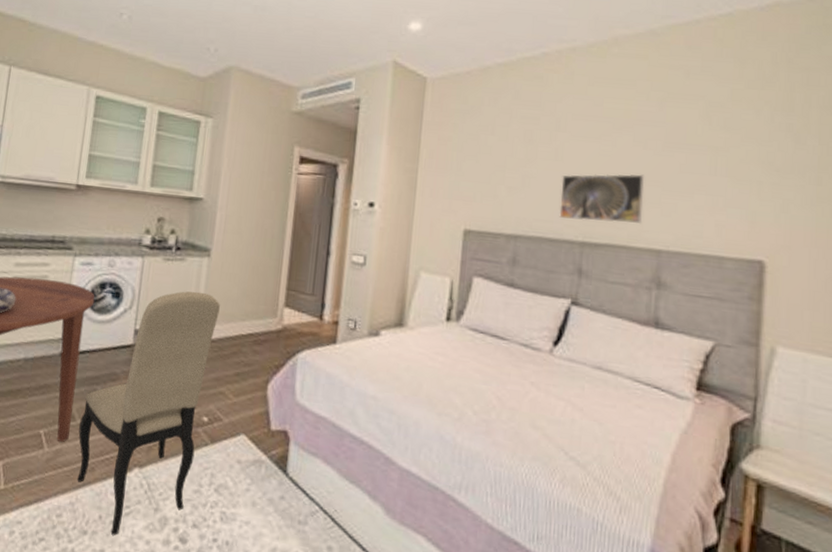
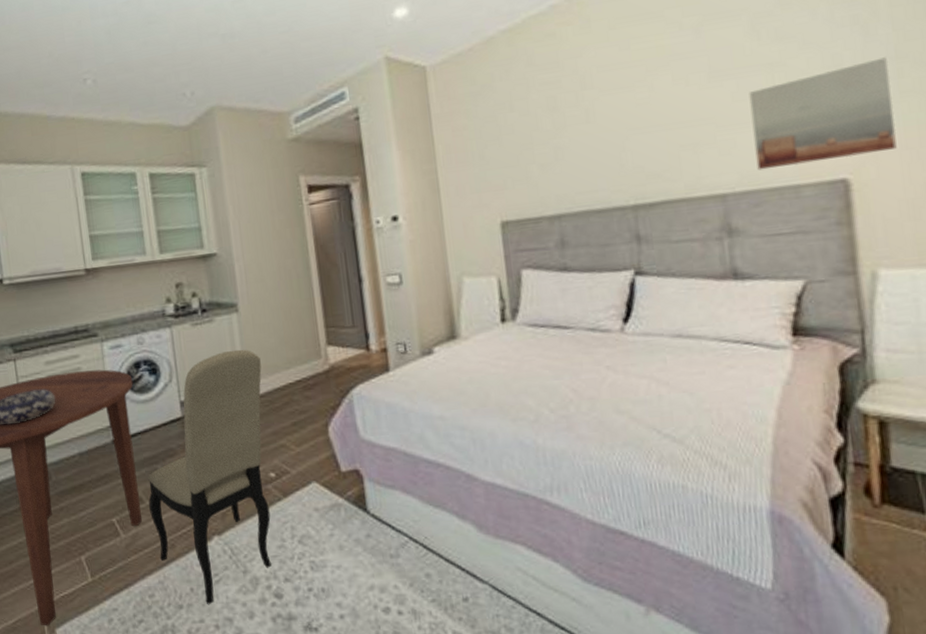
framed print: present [559,174,645,225] -> none [598,115,699,186]
wall art: none [691,164,810,245] -> present [749,57,897,171]

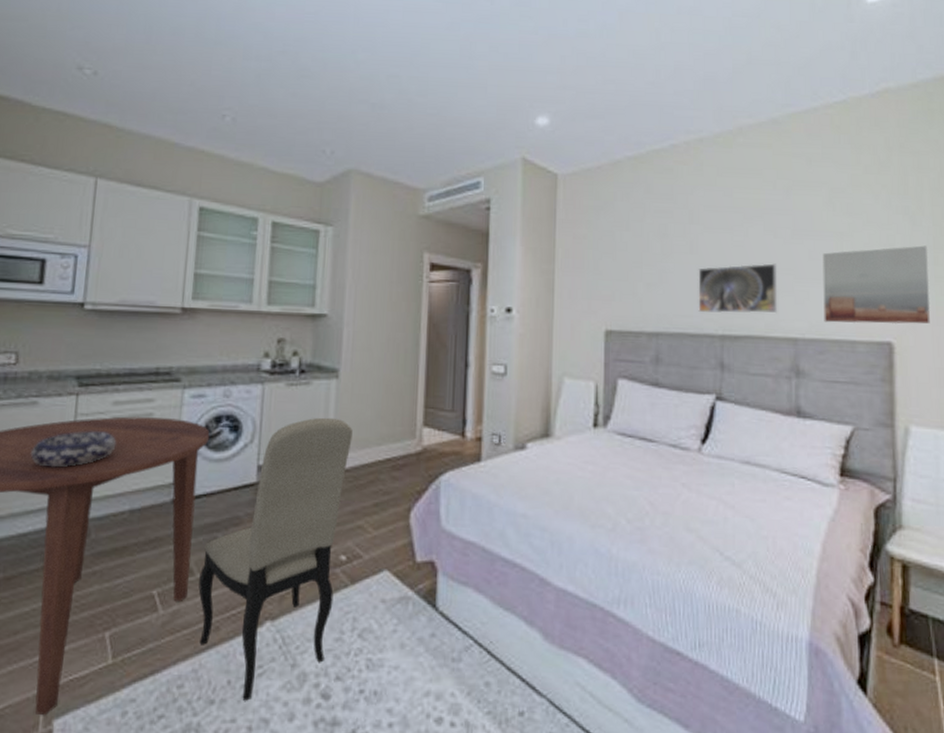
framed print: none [598,115,699,186] -> present [698,263,778,314]

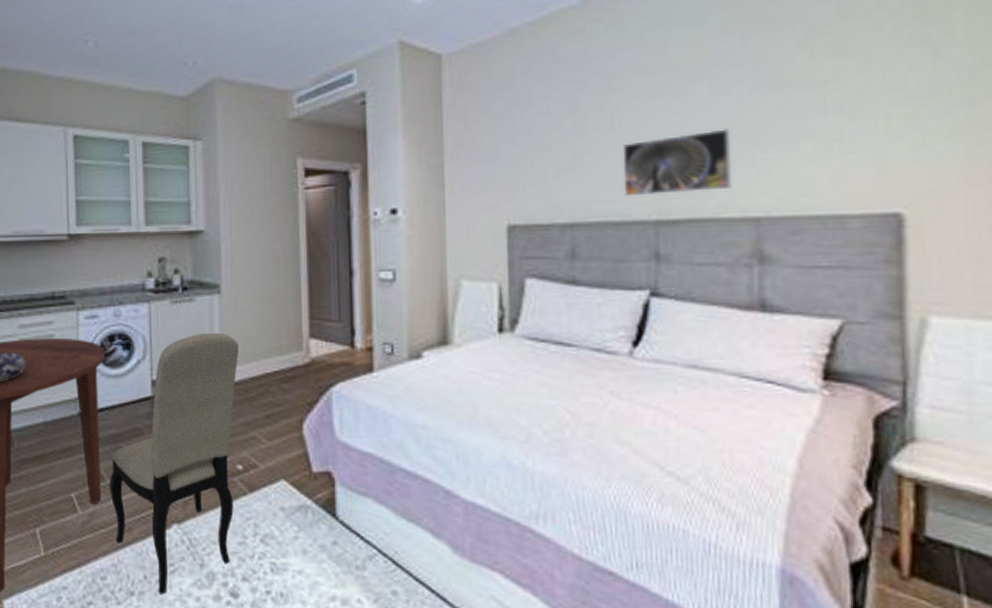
wall art: present [822,245,930,324] -> none [796,83,962,195]

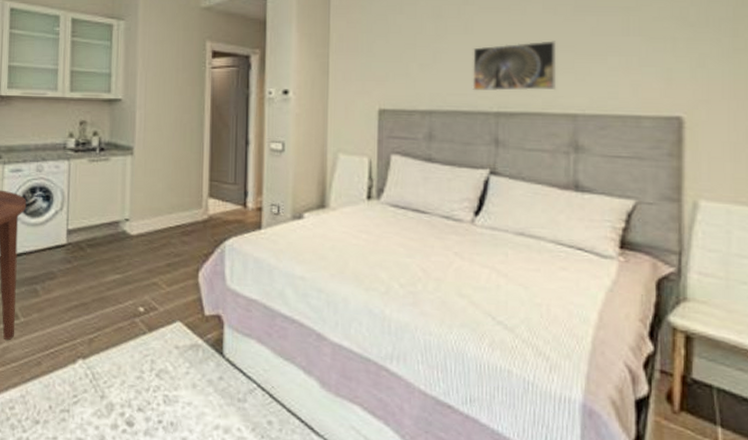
dining chair: present [110,332,239,596] -> none [23,189,147,424]

